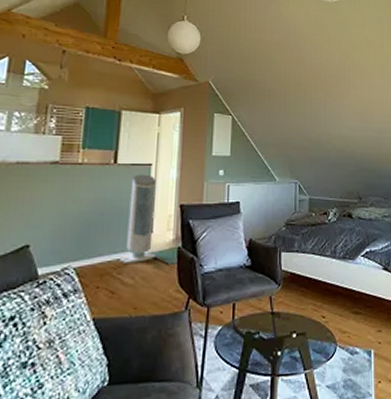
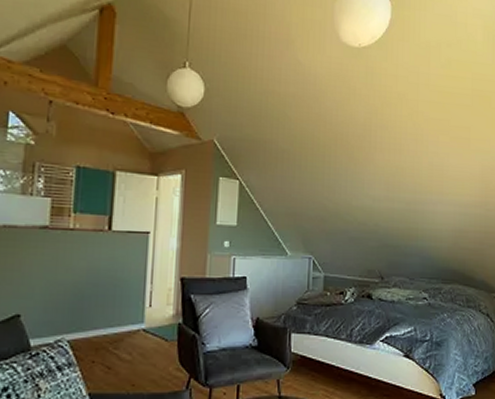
air purifier: present [119,174,156,263] -> none [115,243,155,338]

